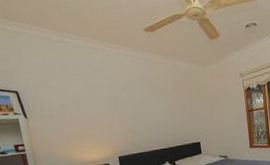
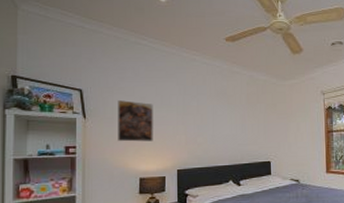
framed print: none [53,98,93,136] -> present [118,100,153,142]

